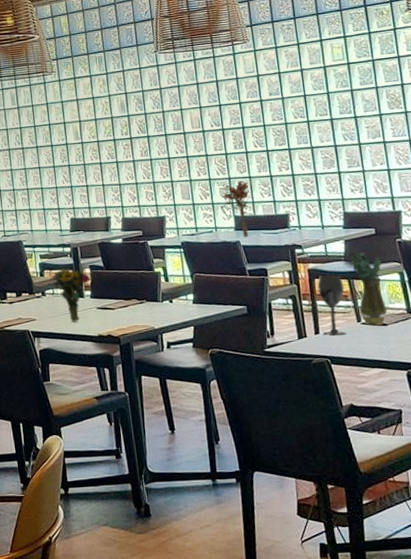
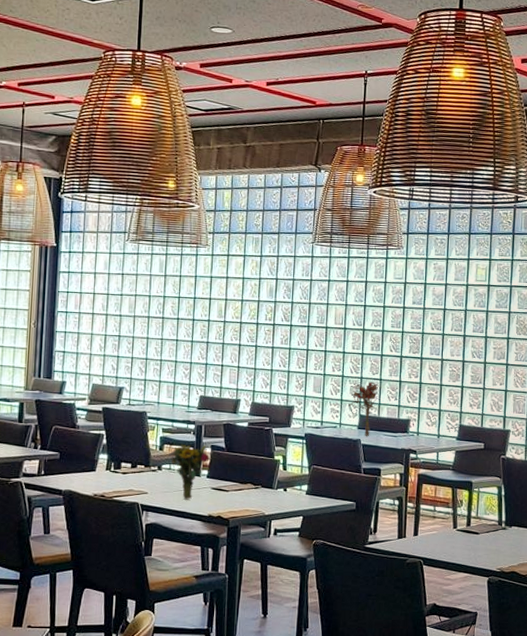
wine glass: present [317,274,346,336] -> none [420,480,447,539]
vase: present [348,249,387,326] -> none [456,460,484,533]

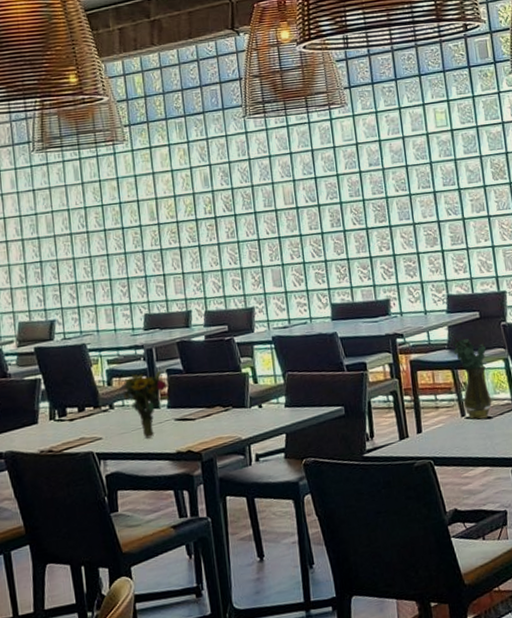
bouquet: present [348,381,378,437] -> none [316,263,348,329]
vase: none [456,460,484,533] -> present [452,336,492,420]

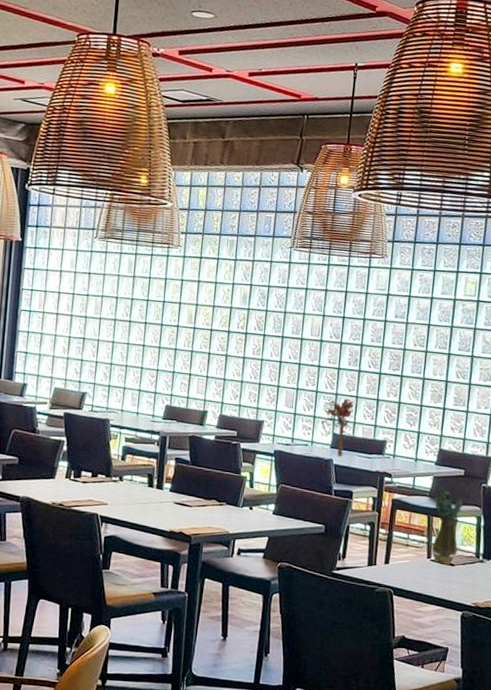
bouquet: present [119,370,170,439] -> none [131,454,176,514]
bouquet: none [316,263,348,329] -> present [321,398,354,457]

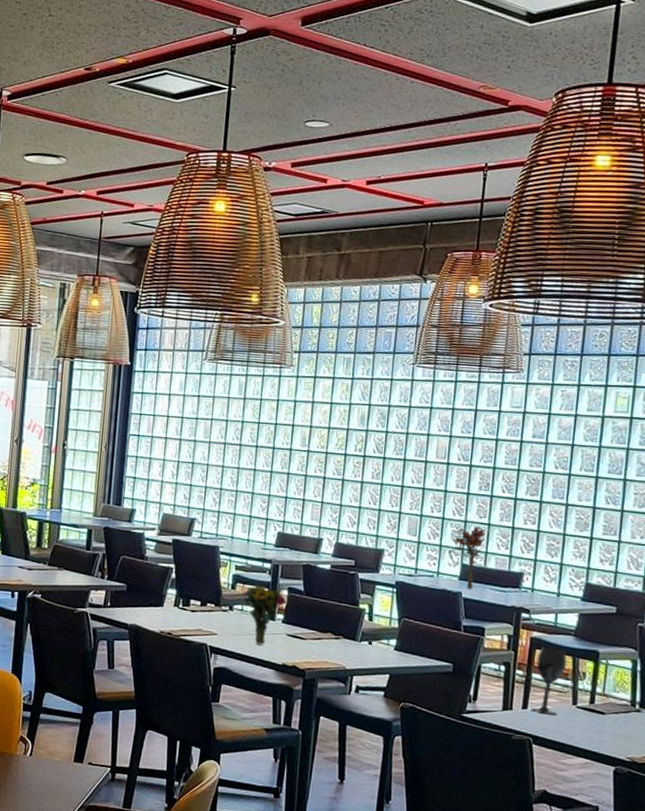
bouquet: none [131,454,176,514] -> present [241,583,289,646]
wine glass: none [392,506,423,569] -> present [531,646,567,715]
vase: present [431,486,463,565] -> none [577,624,615,713]

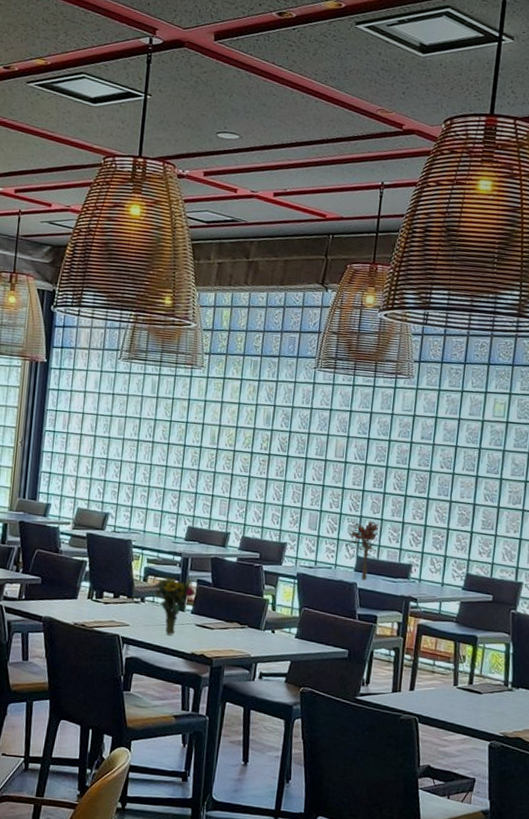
wine glass: present [531,646,567,715] -> none [417,632,449,696]

